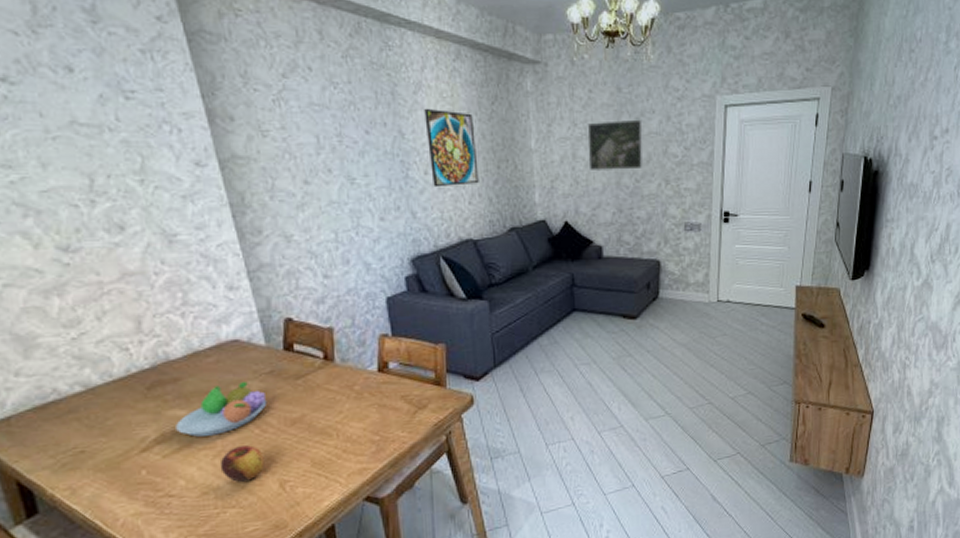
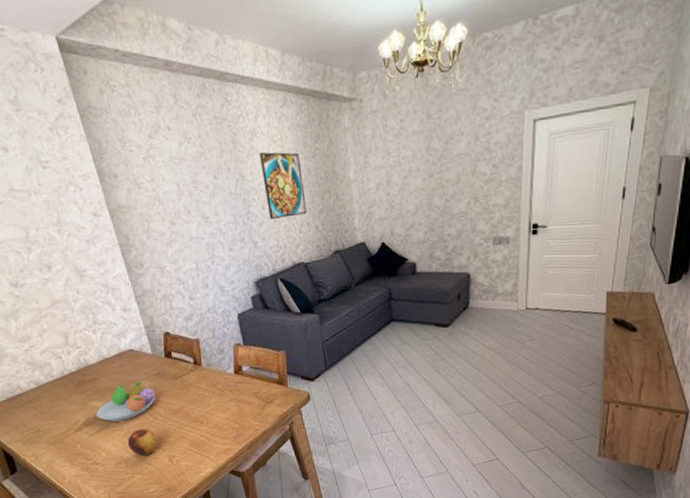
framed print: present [587,119,644,172] -> none [399,142,453,194]

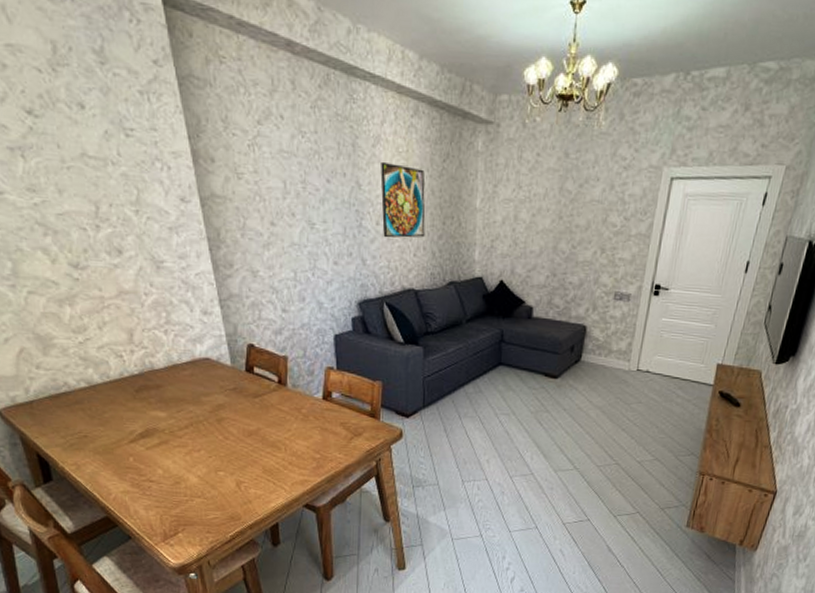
fruit bowl: present [96,381,156,422] -> none [157,395,230,436]
apple: present [127,429,158,456] -> none [190,448,225,478]

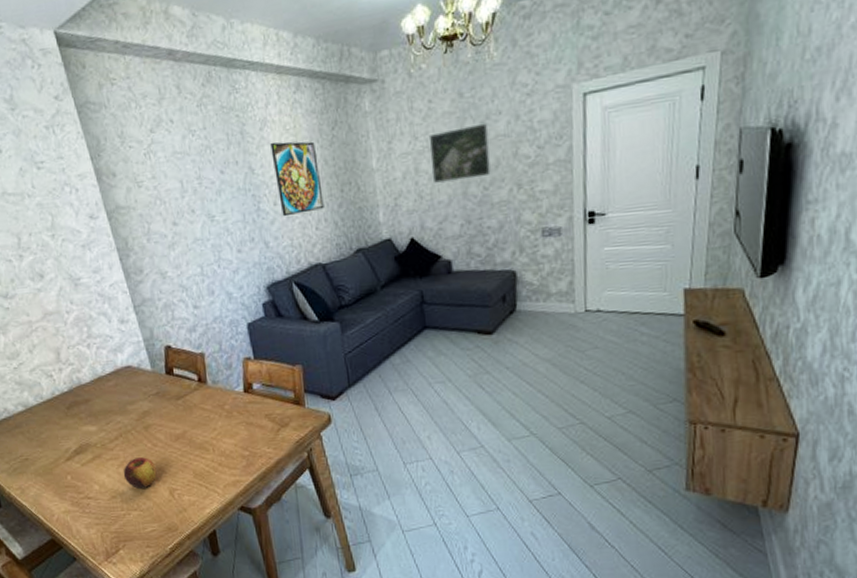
apple: none [190,448,225,478] -> present [123,457,157,489]
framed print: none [528,185,586,236] -> present [428,122,492,183]

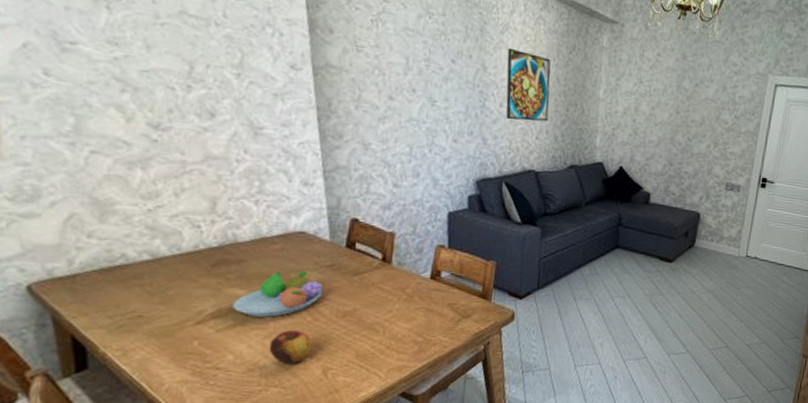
fruit bowl: none [89,402,156,449] -> present [233,271,323,317]
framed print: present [428,122,492,183] -> none [648,82,701,130]

